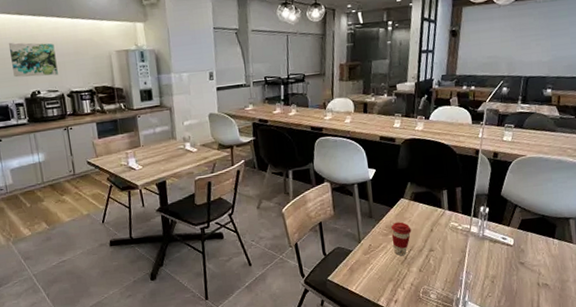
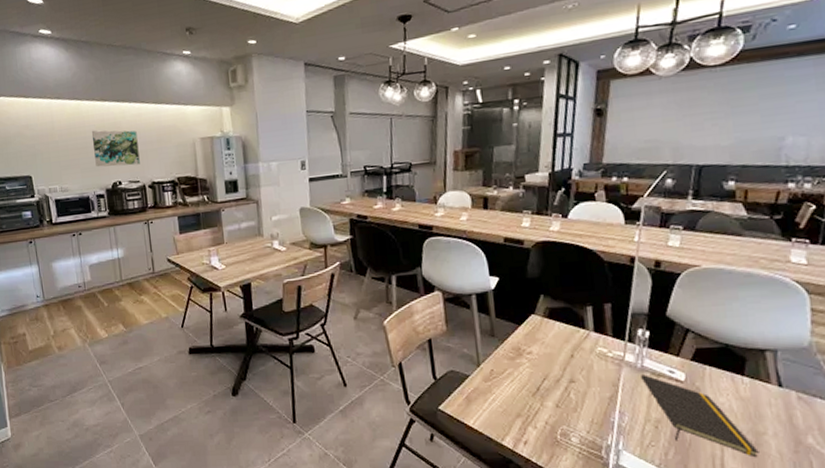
coffee cup: present [390,222,412,255] -> none [518,343,546,385]
notepad: none [482,242,564,299] -> present [641,374,759,458]

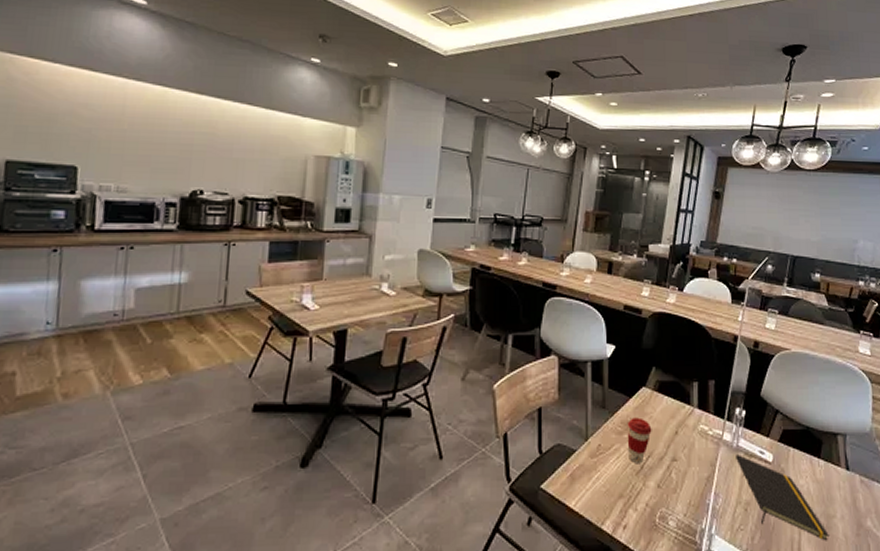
wall art: present [91,130,140,167] -> none [173,125,236,174]
coffee cup: none [518,343,546,385] -> present [627,417,652,463]

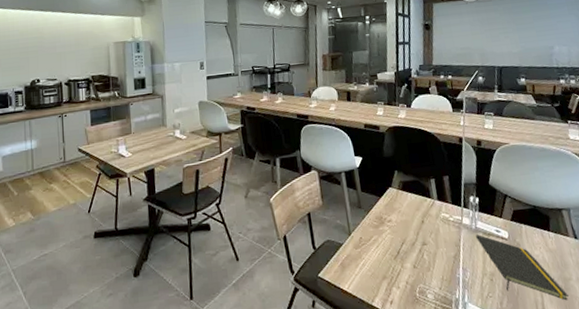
coffee cup: present [627,417,652,463] -> none [381,212,403,250]

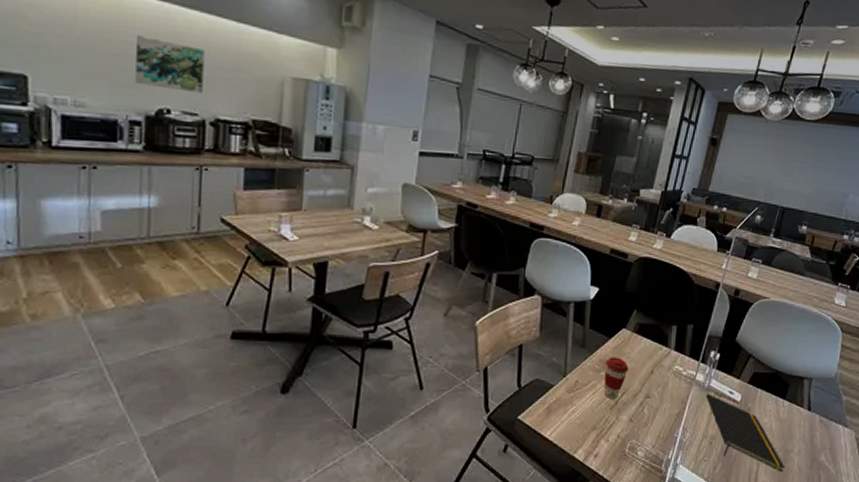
wall art: none [15,34,58,67] -> present [135,34,205,94]
coffee cup: none [381,212,403,250] -> present [603,357,629,398]

